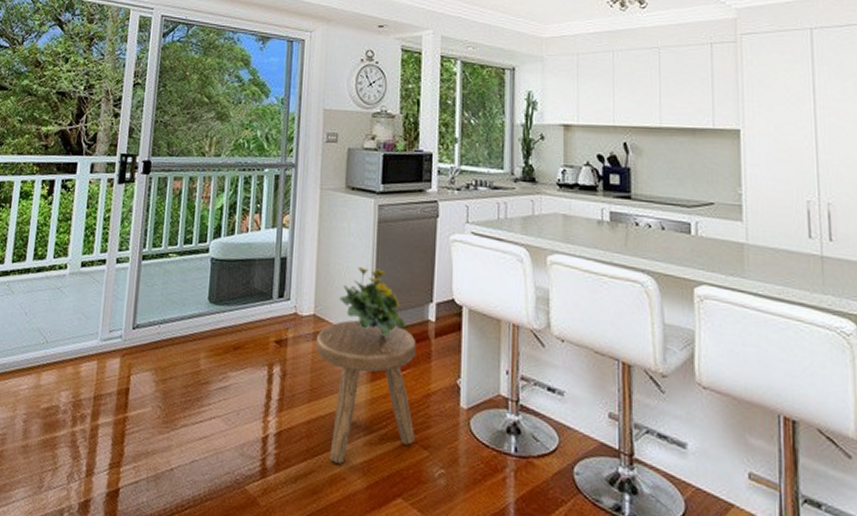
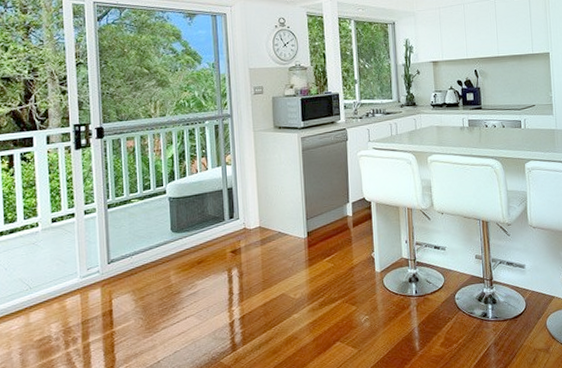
stool: present [316,319,417,464] -> none [264,224,345,329]
flowering plant: present [339,267,406,338] -> none [278,185,331,233]

